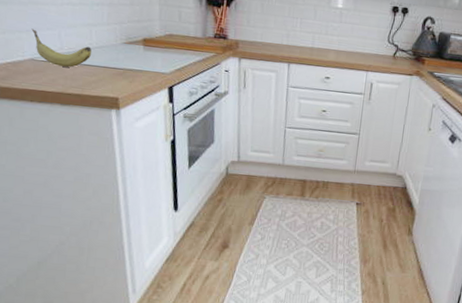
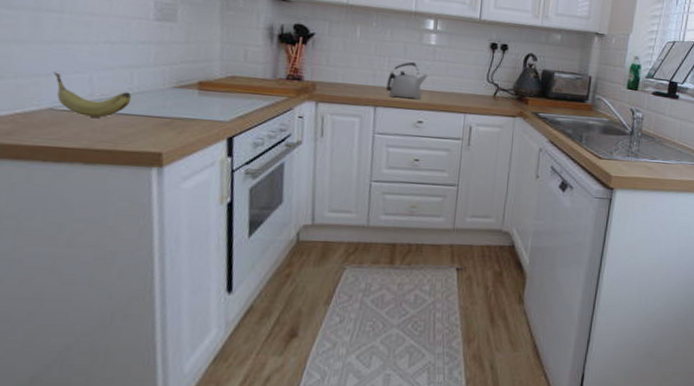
kettle: none [298,23,335,58] -> present [386,61,428,100]

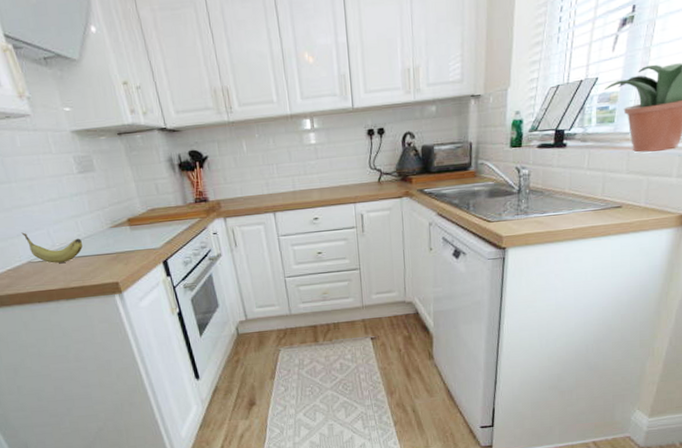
kettle: present [386,61,428,100] -> none [279,164,315,201]

